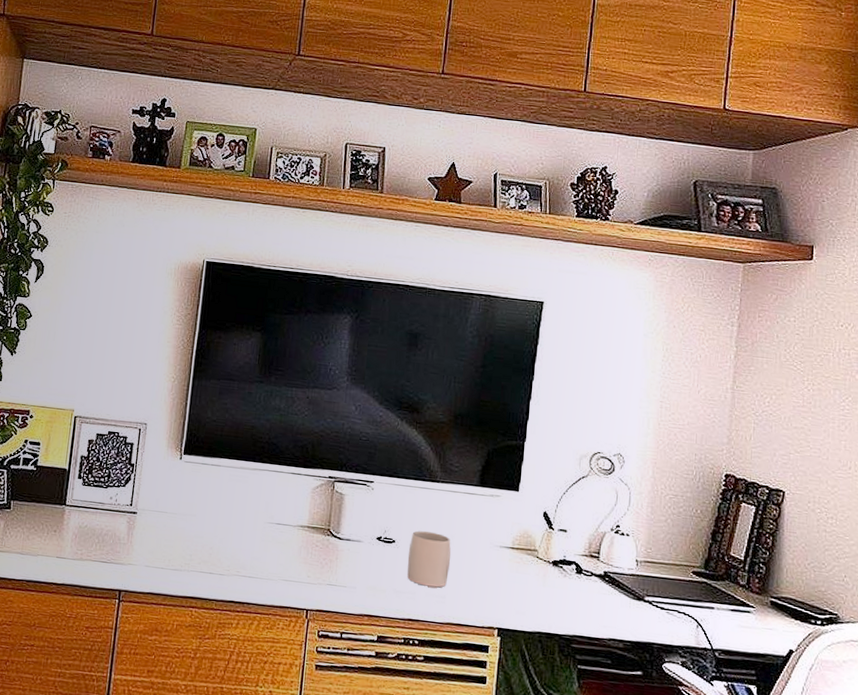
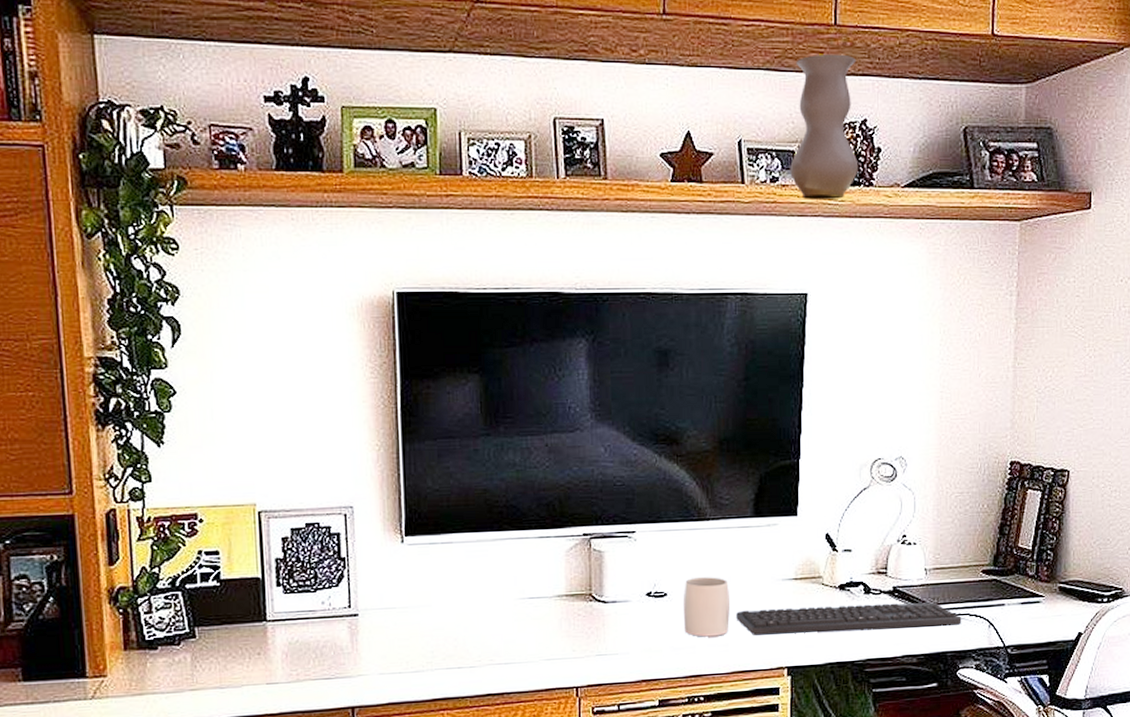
computer keyboard: none [455,568,670,620] -> present [736,602,962,635]
vase: none [536,113,601,228] -> present [790,53,859,201]

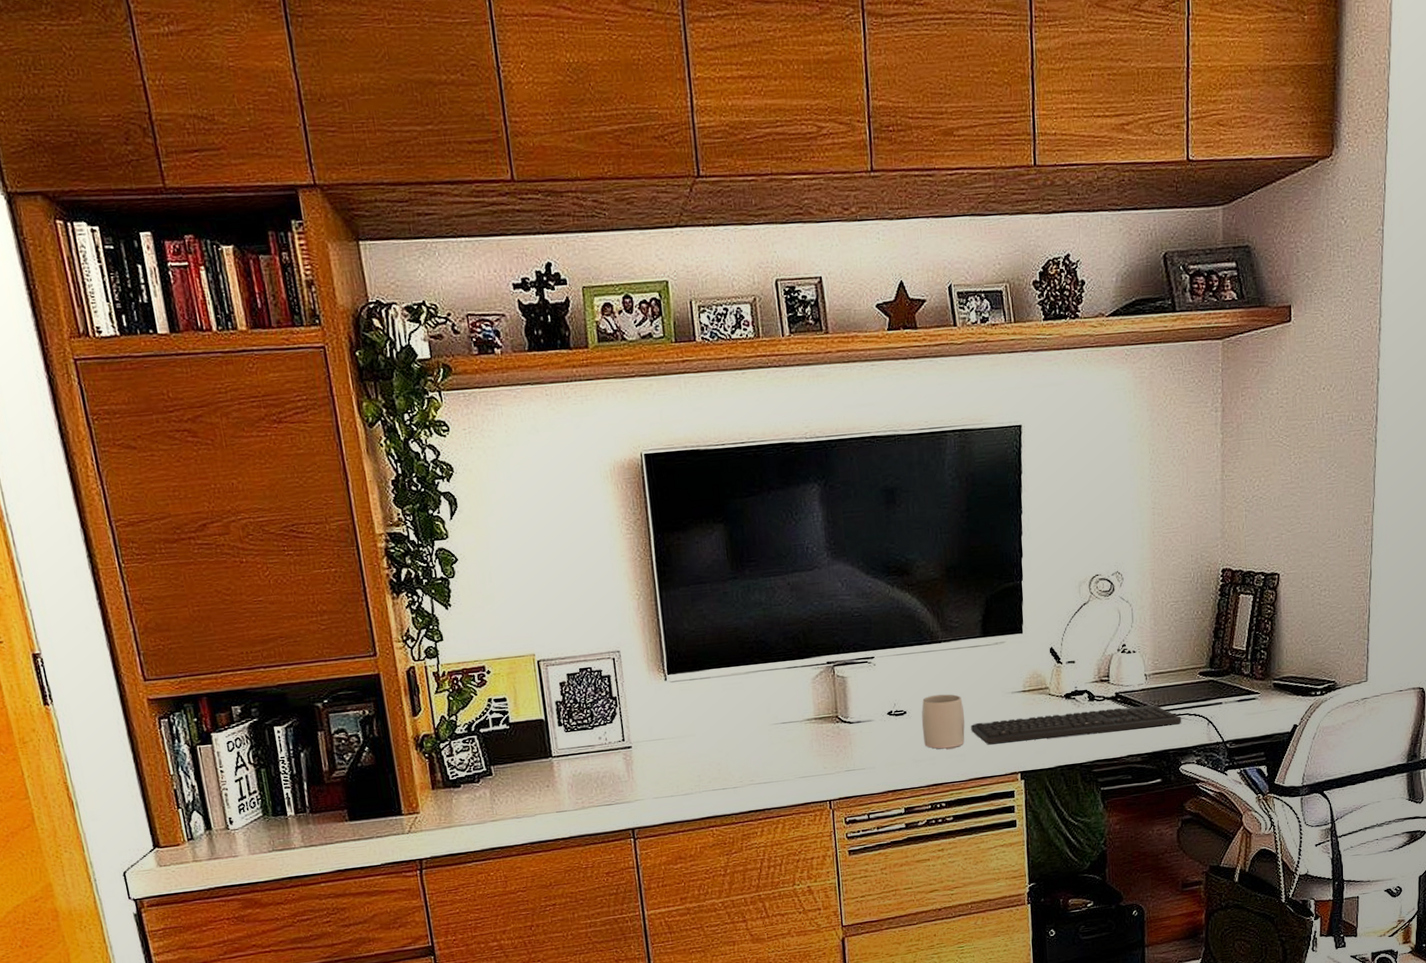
vase: present [790,53,859,201] -> none [998,193,1064,337]

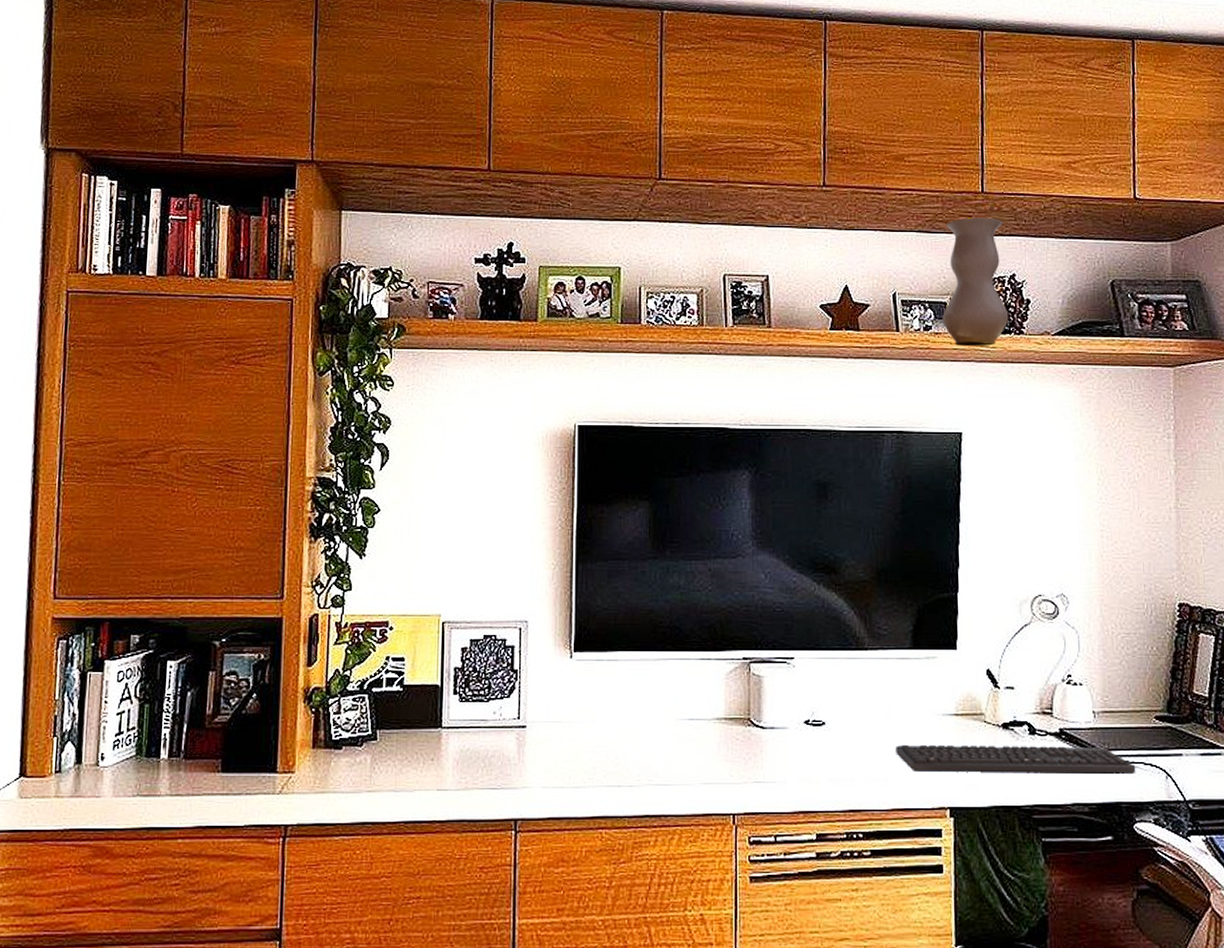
mug: present [921,694,965,749] -> none [841,708,889,770]
vase: none [998,193,1064,337] -> present [942,217,1009,347]

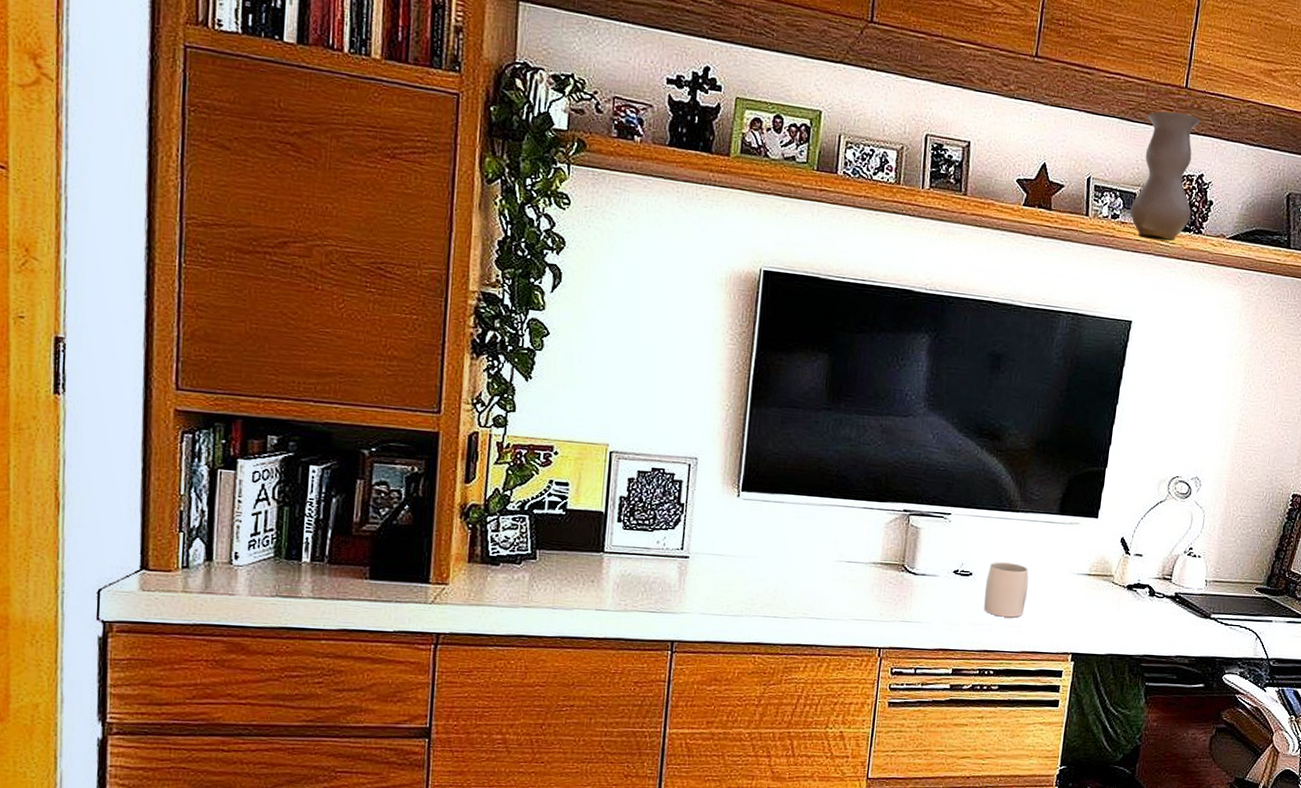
mug: none [841,708,889,770] -> present [984,562,1029,618]
computer keyboard: present [896,744,1136,774] -> none [1032,597,1233,634]

